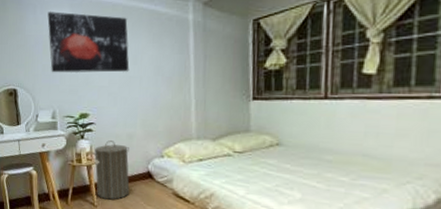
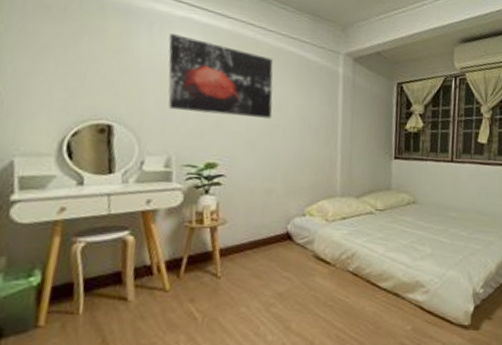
laundry hamper: present [92,140,130,200] -> none [219,196,267,268]

